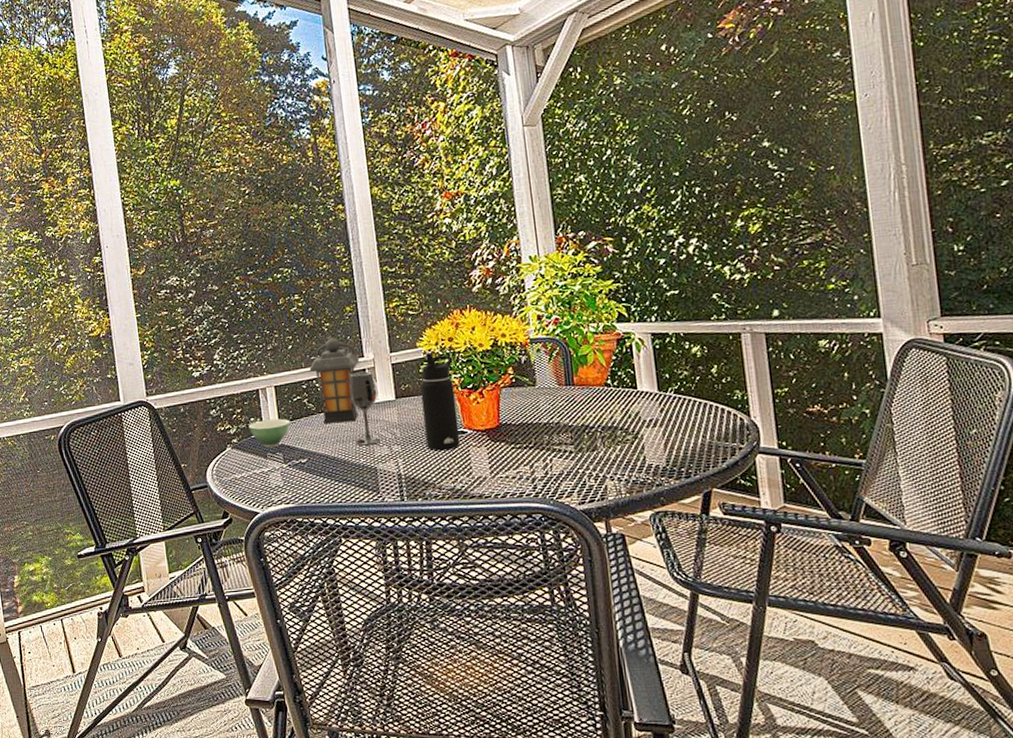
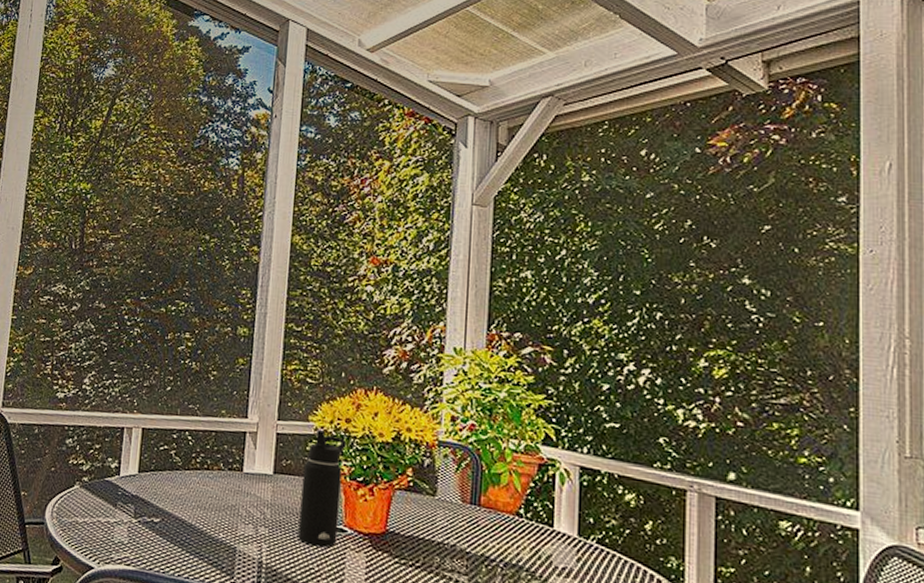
bowl: present [248,418,291,449] -> none [104,462,151,498]
lantern: present [309,338,359,424] -> none [184,389,241,489]
wine glass: present [349,371,381,446] -> none [218,433,255,521]

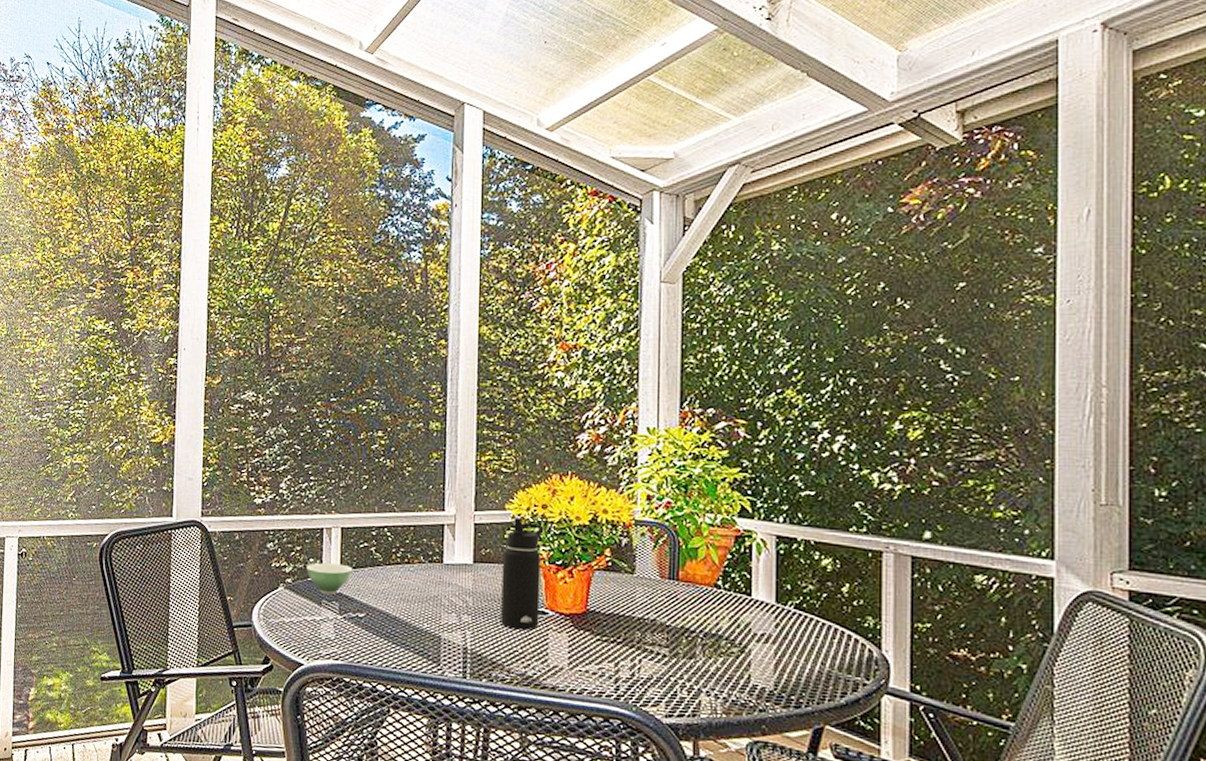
bowl: none [104,462,151,498] -> present [306,562,353,596]

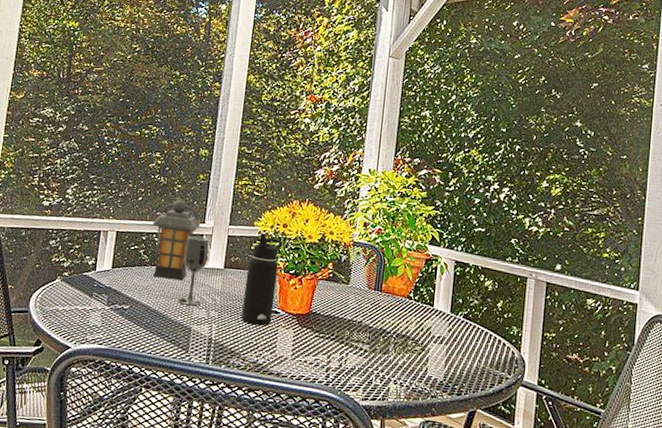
bowl: present [306,562,353,596] -> none [82,260,123,289]
lantern: none [382,485,438,581] -> present [152,199,200,281]
wine glass: none [421,526,454,610] -> present [178,235,210,306]

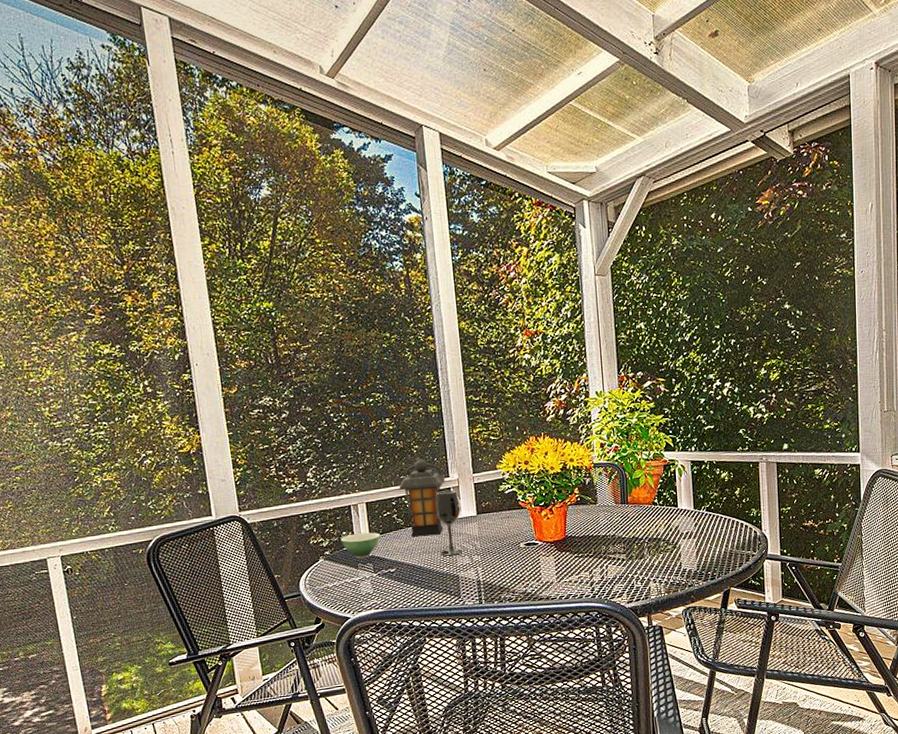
bowl: none [82,260,123,289] -> present [340,532,381,560]
water bottle: present [241,233,283,326] -> none [498,474,532,560]

